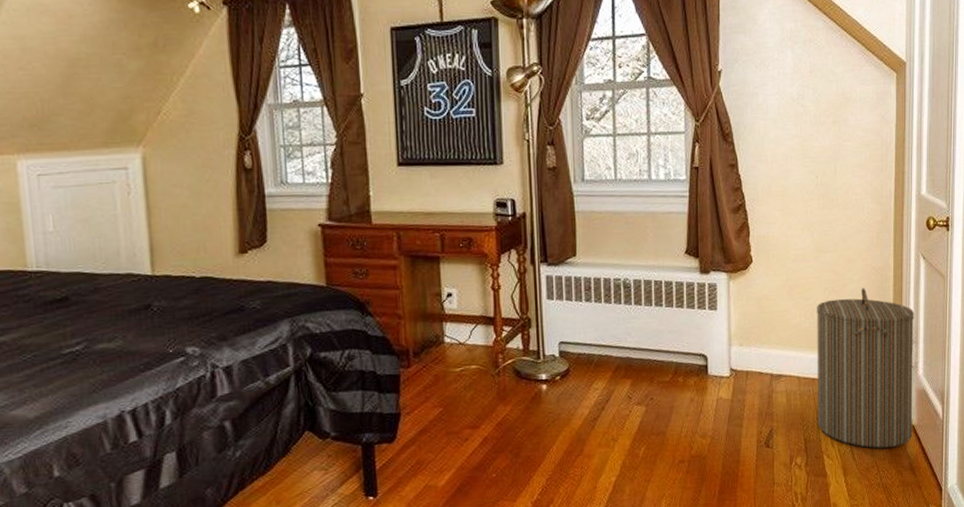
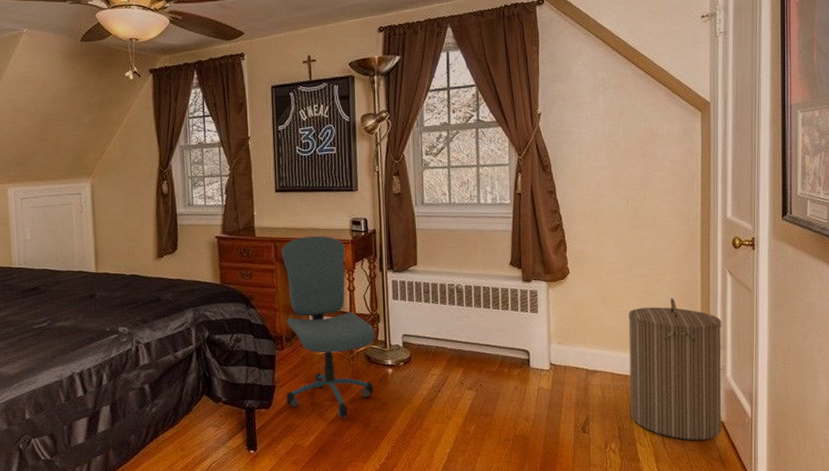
office chair: none [405,221,526,448] -> present [281,235,375,418]

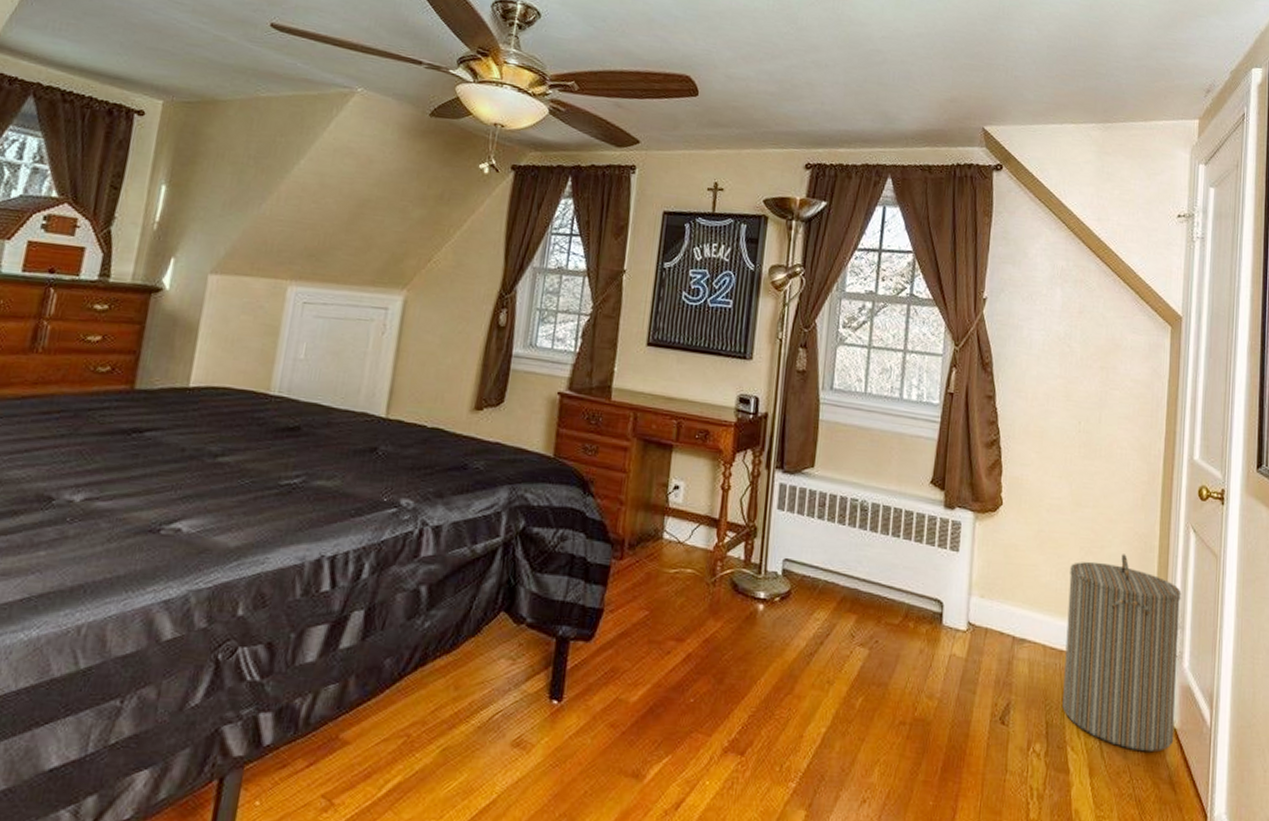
office chair: present [281,235,375,418] -> none [615,409,749,667]

